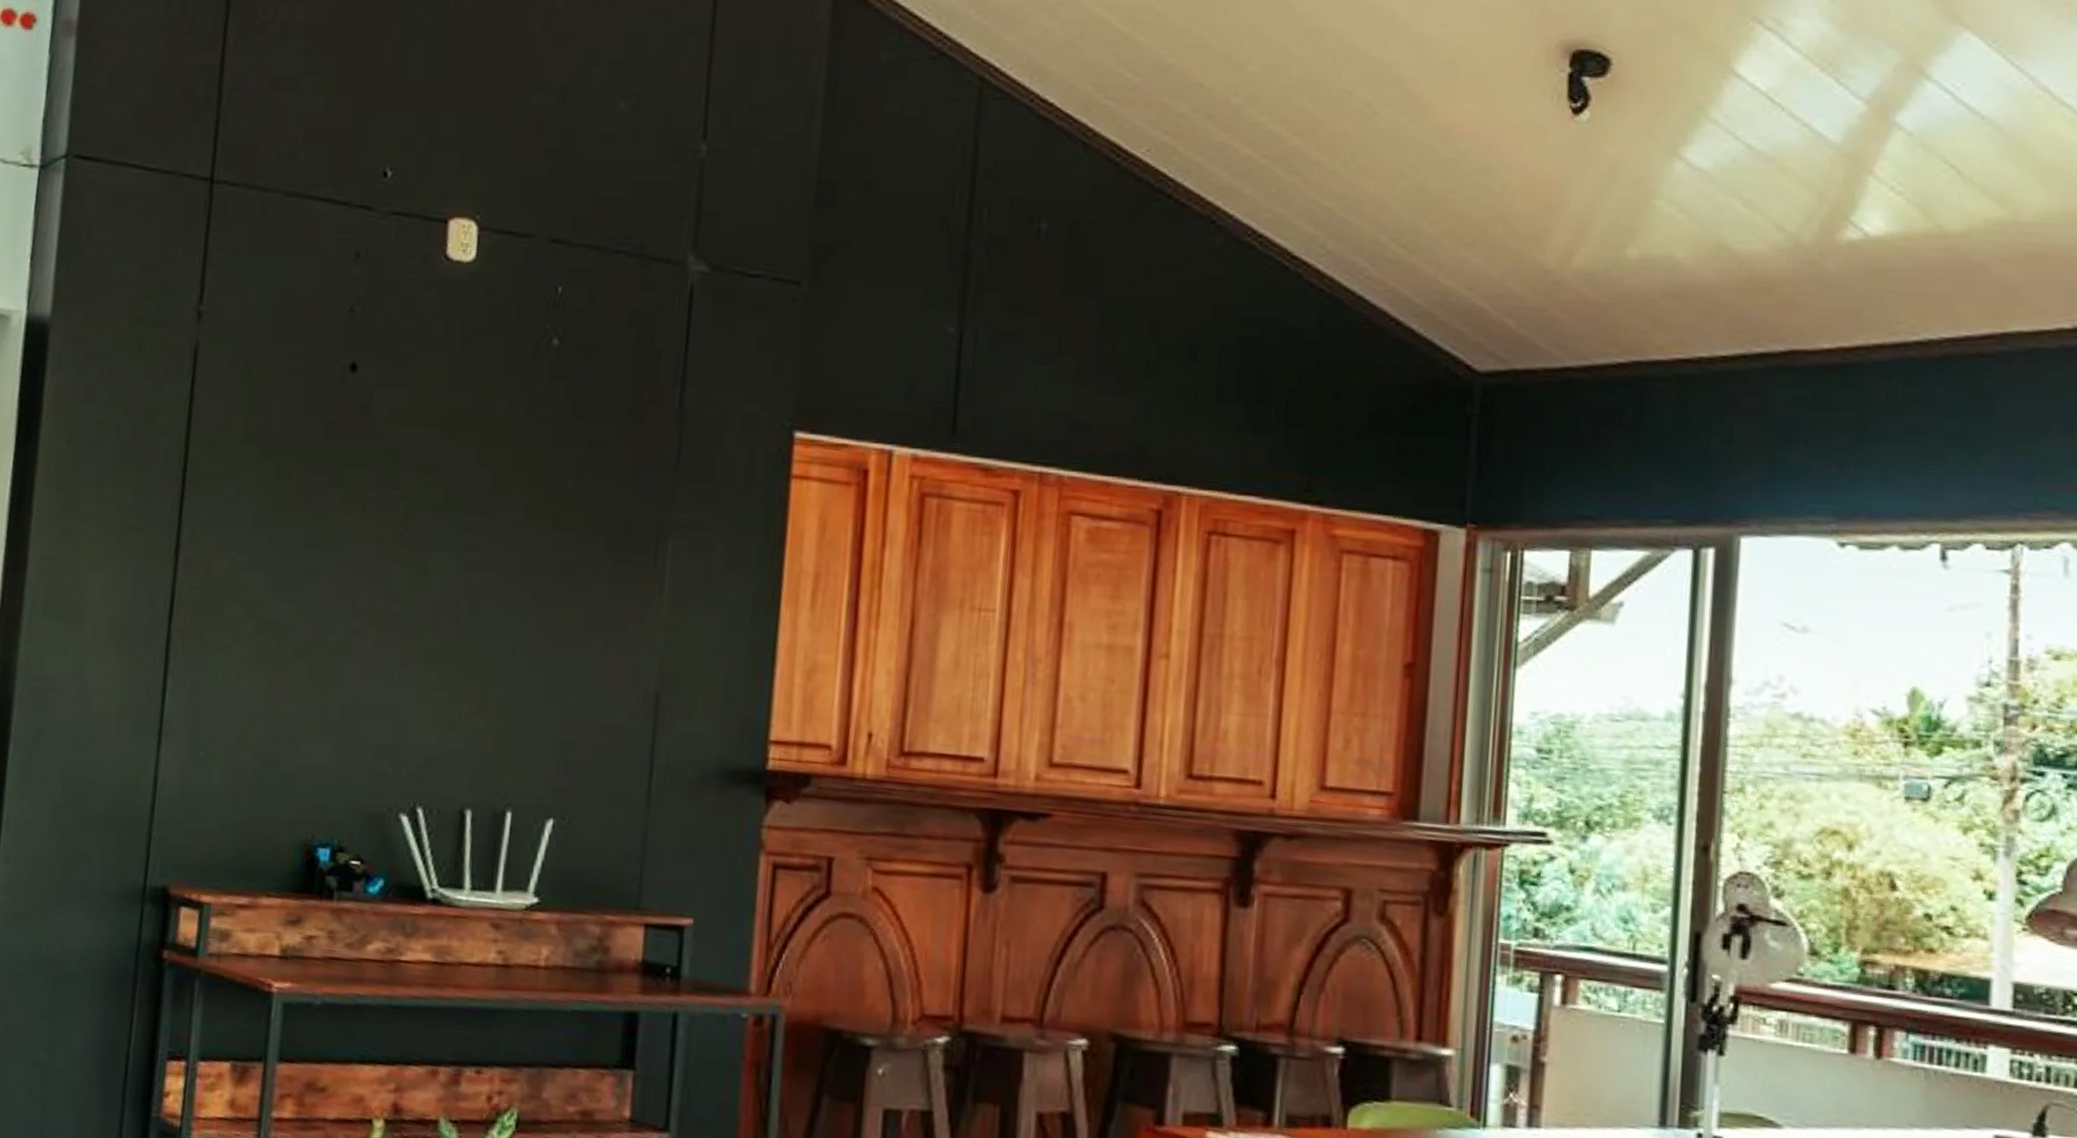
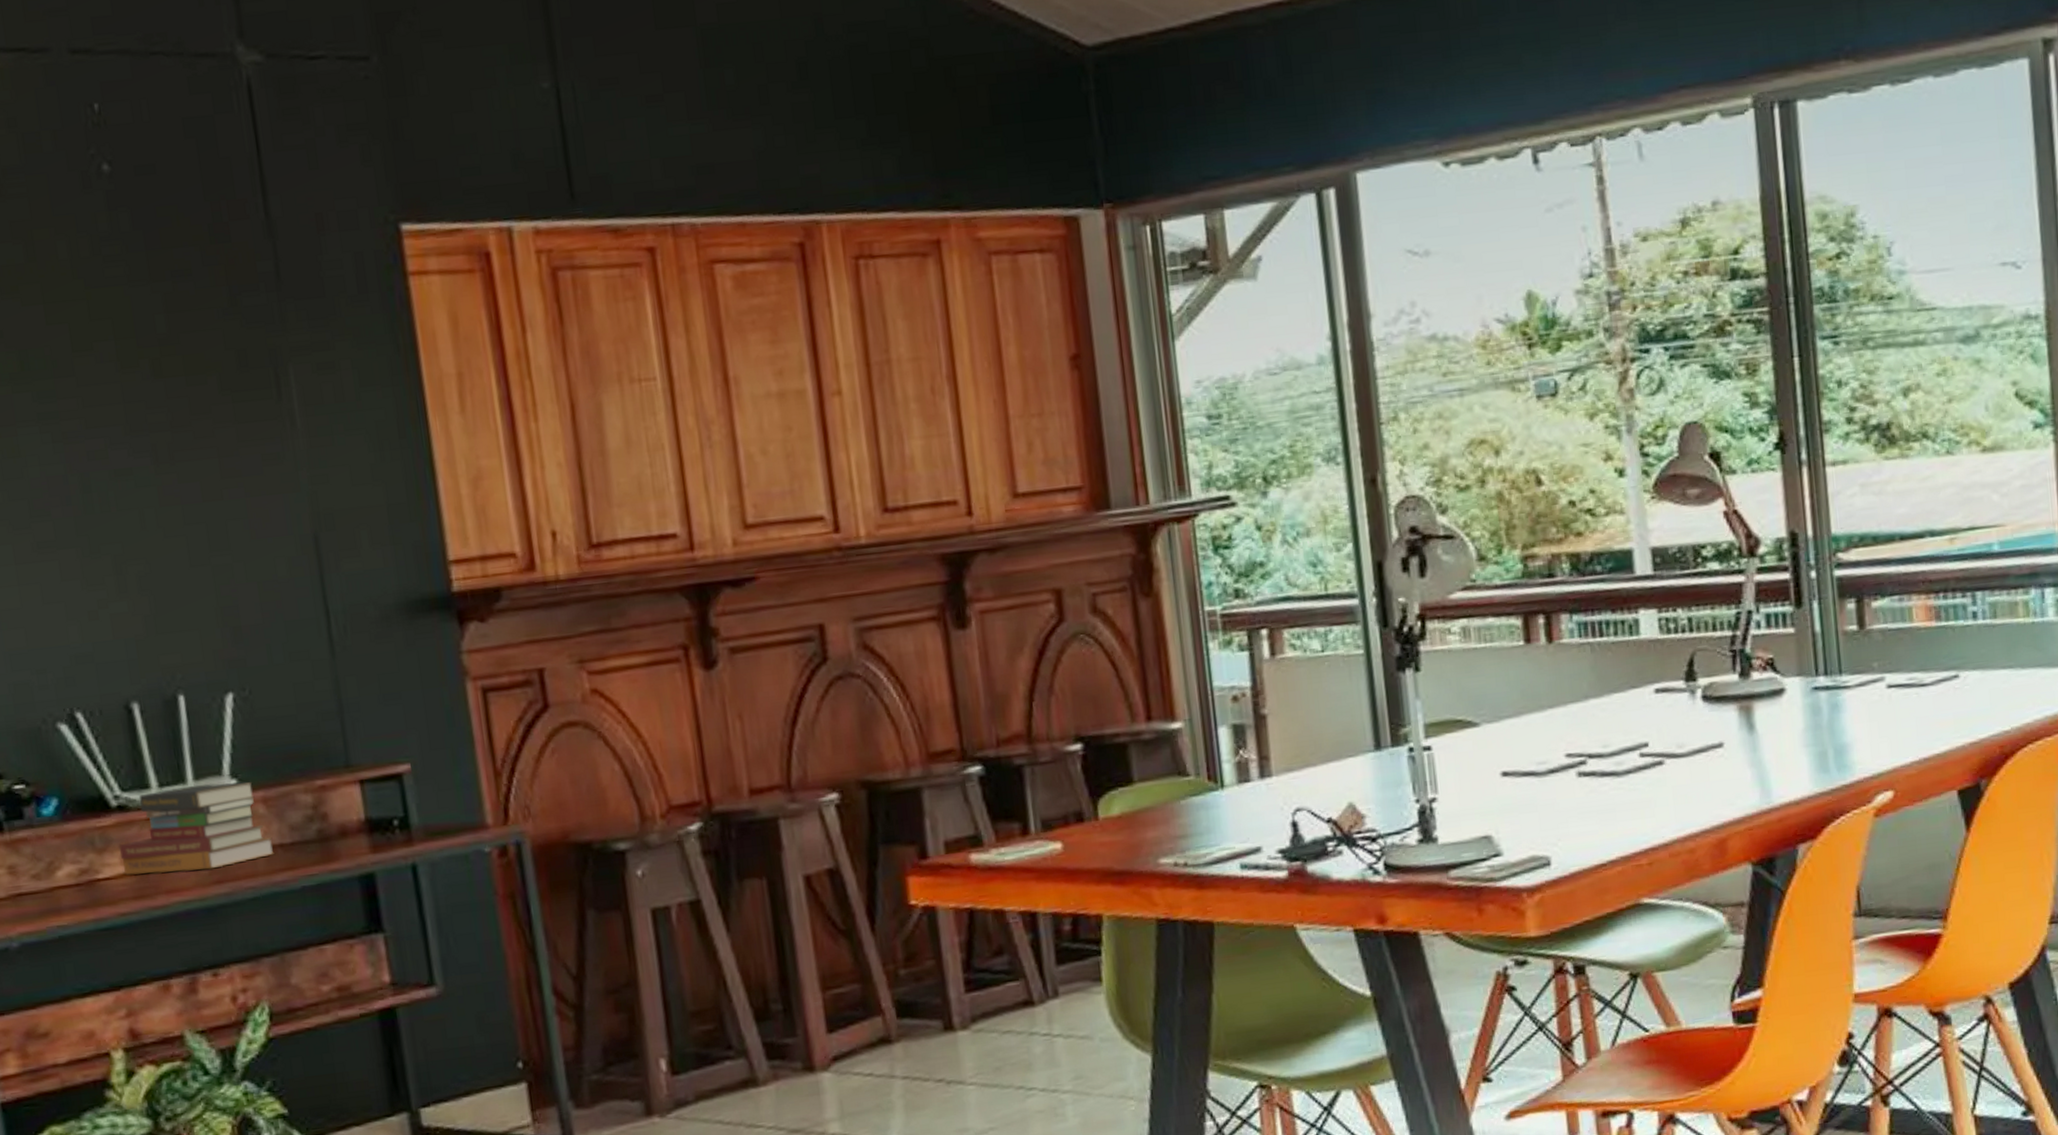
books: none [423,893,557,975] -> present [118,781,275,876]

